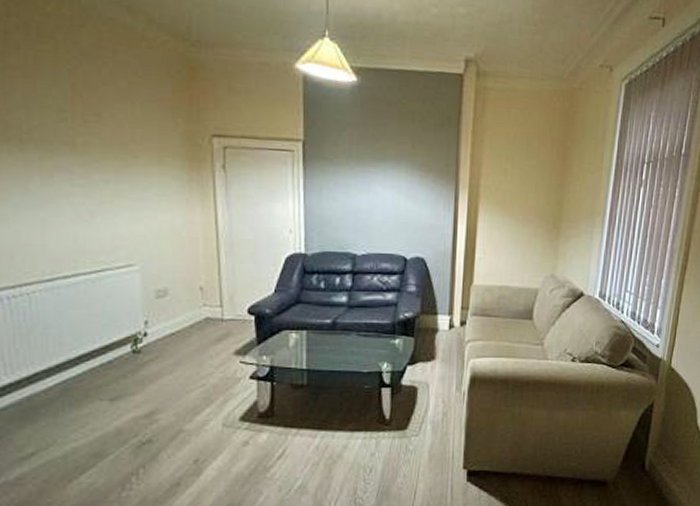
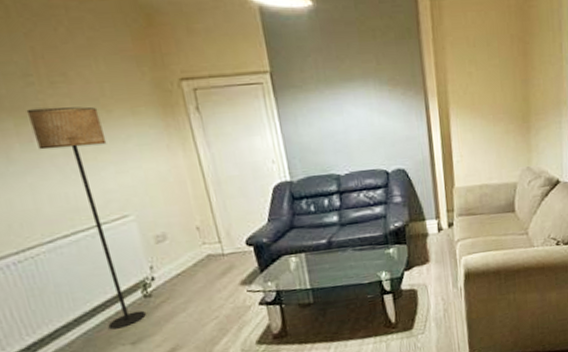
floor lamp: none [54,143,131,382] -> present [26,106,146,330]

